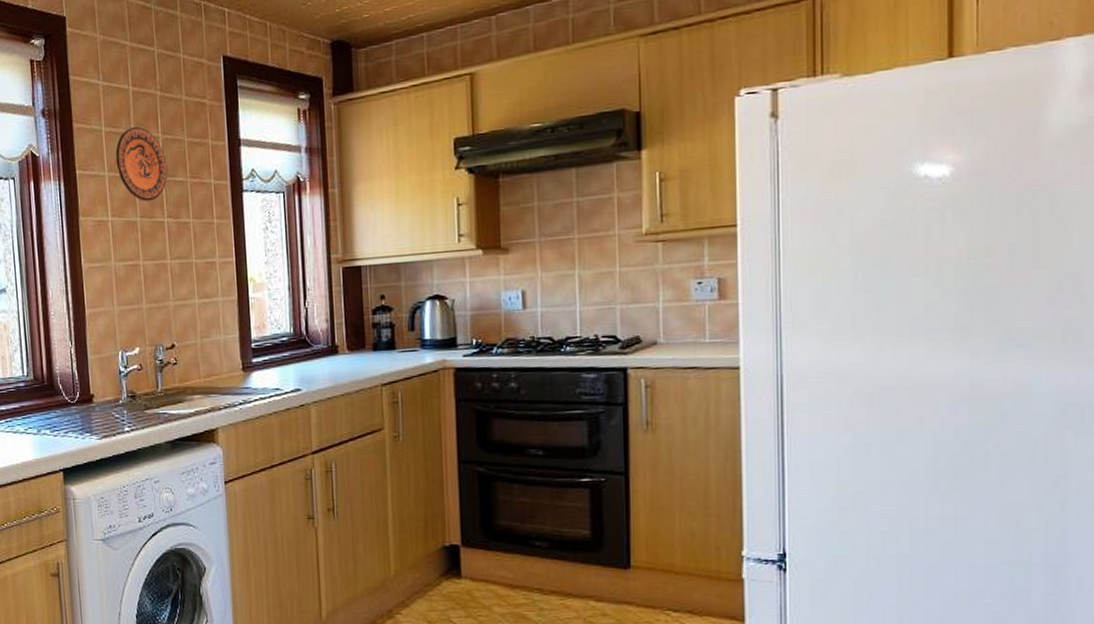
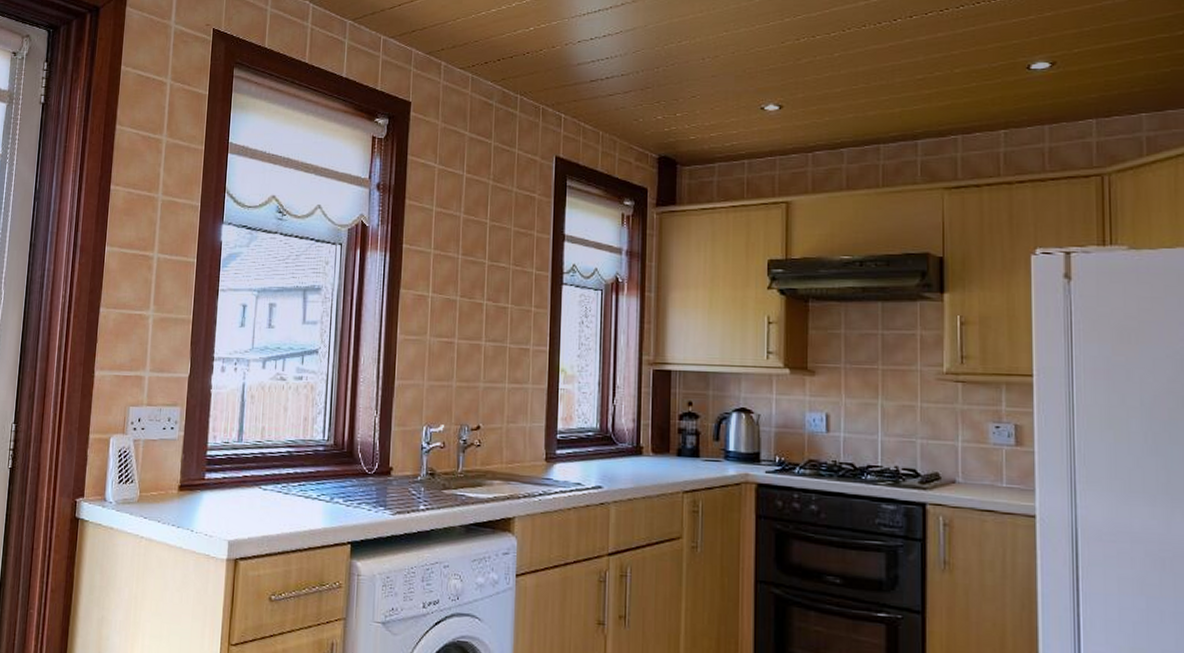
decorative plate: present [115,126,168,202] -> none [442,210,492,282]

